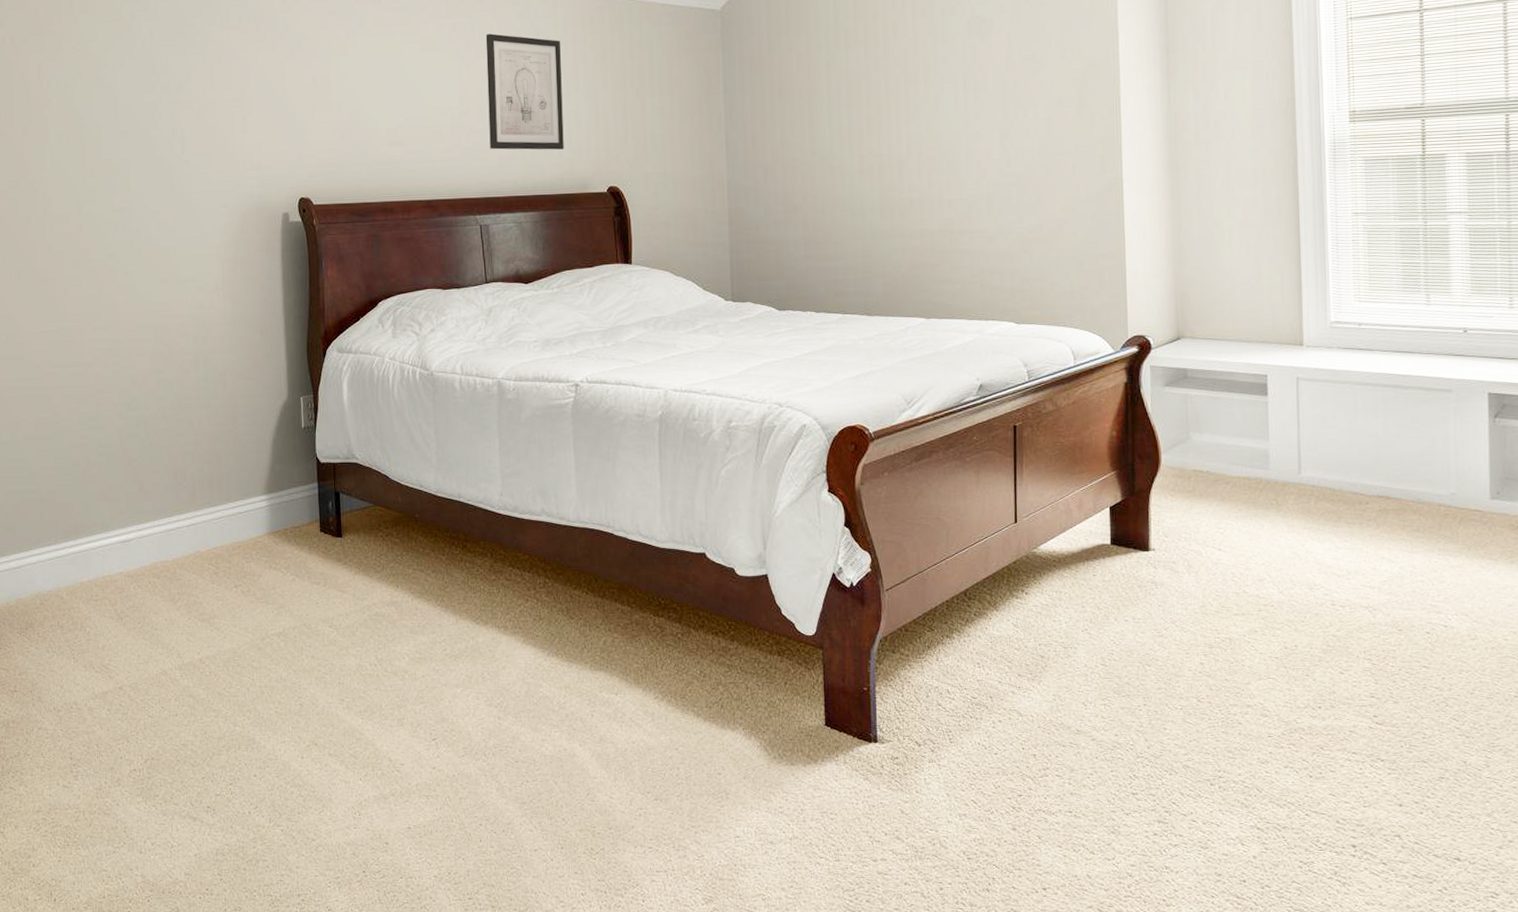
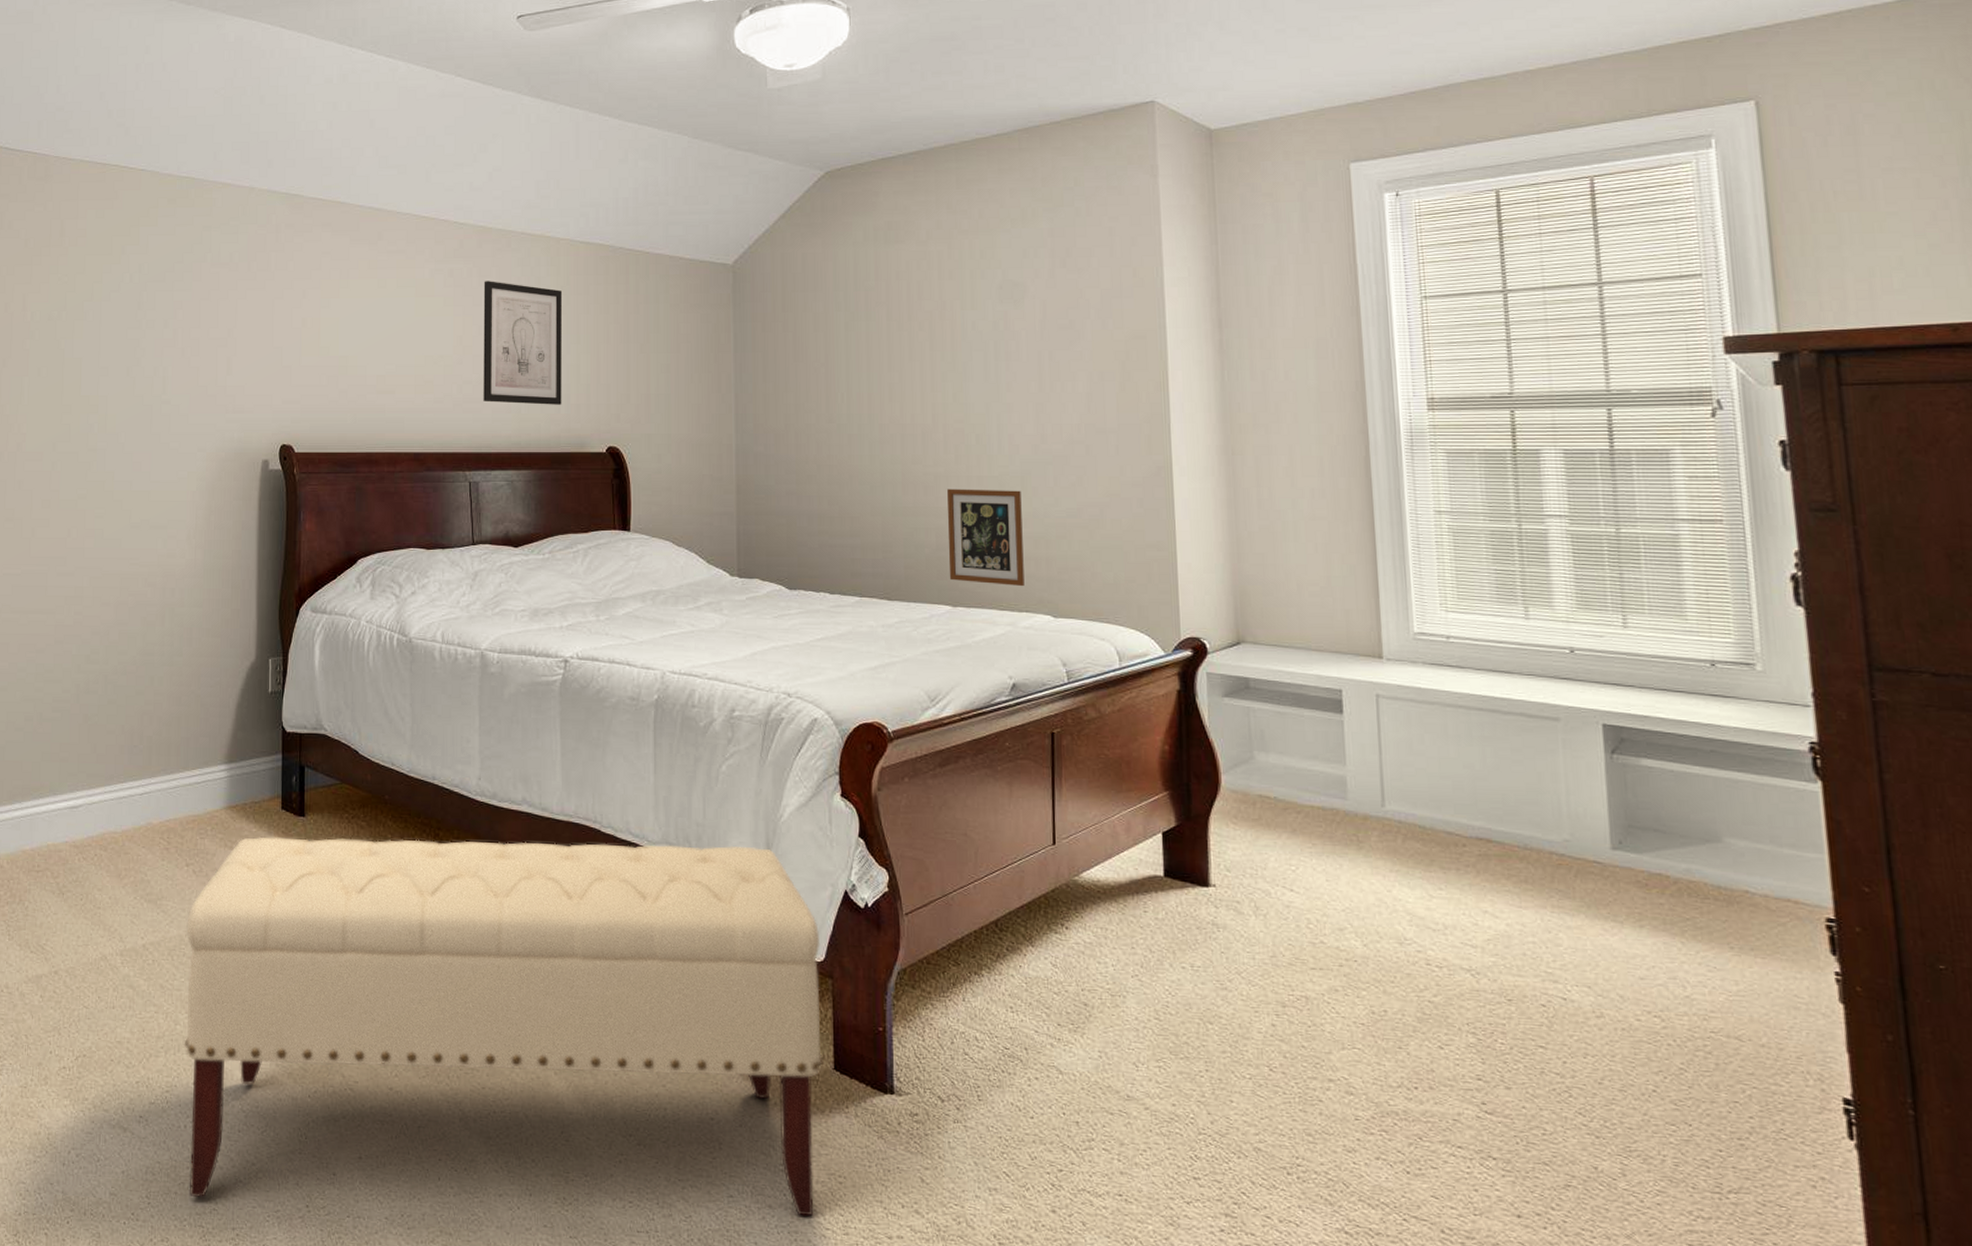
bench: none [238,540,816,872] -> present [184,836,823,1217]
picture frame: none [921,211,990,298] -> present [947,488,1025,587]

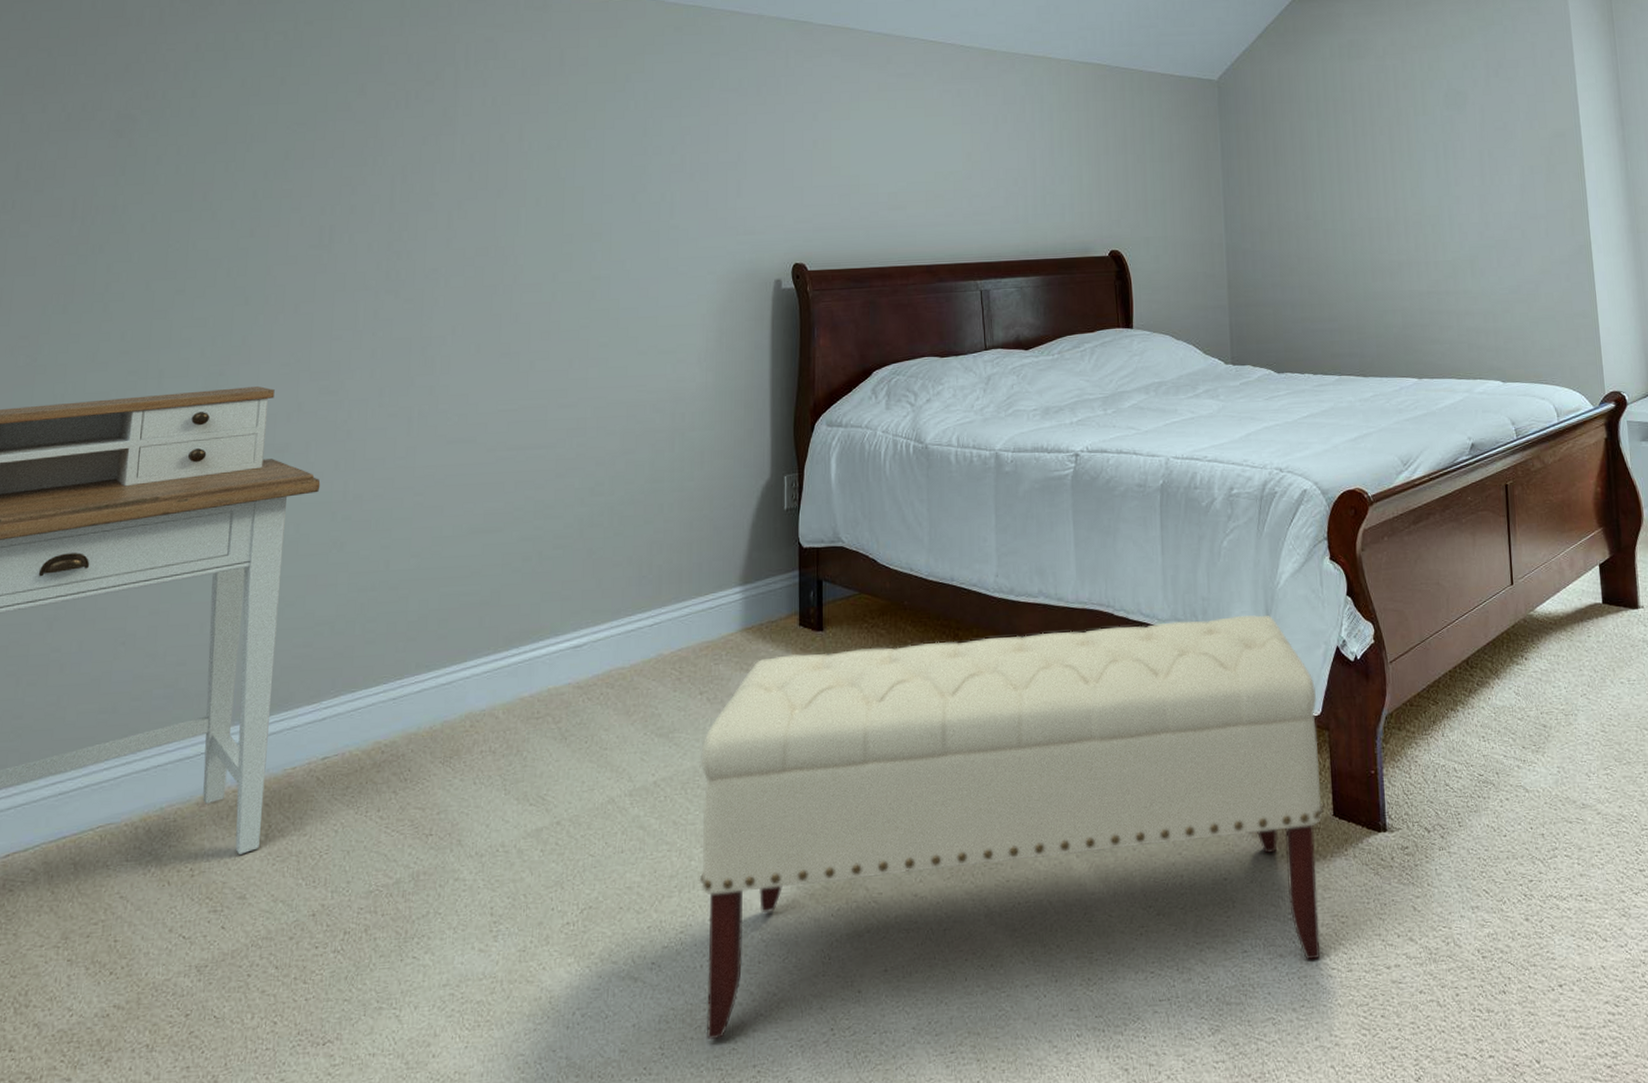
wall art: present [483,281,563,405] -> none [990,100,1066,215]
picture frame: present [947,488,1025,587] -> none [1410,272,1477,357]

